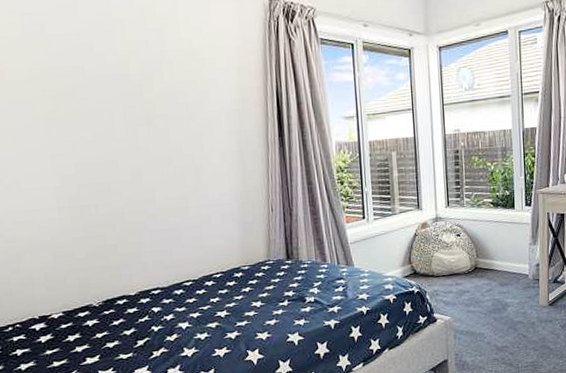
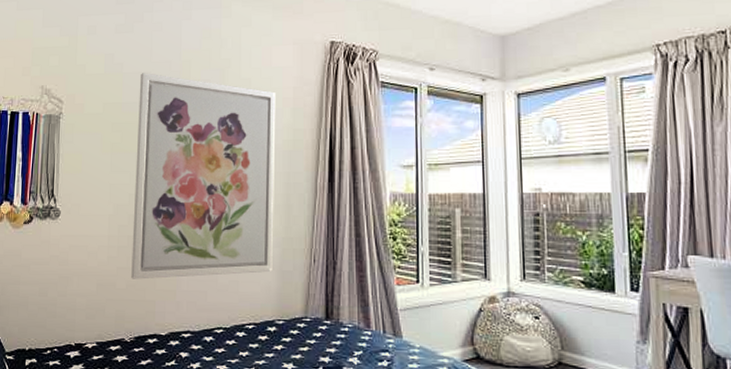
wall art: none [67,34,234,248] -> present [131,73,276,279]

